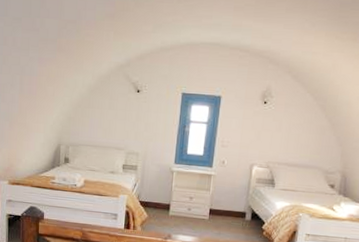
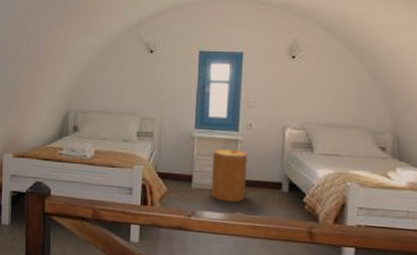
basket: none [185,181,219,228] -> present [210,148,248,203]

